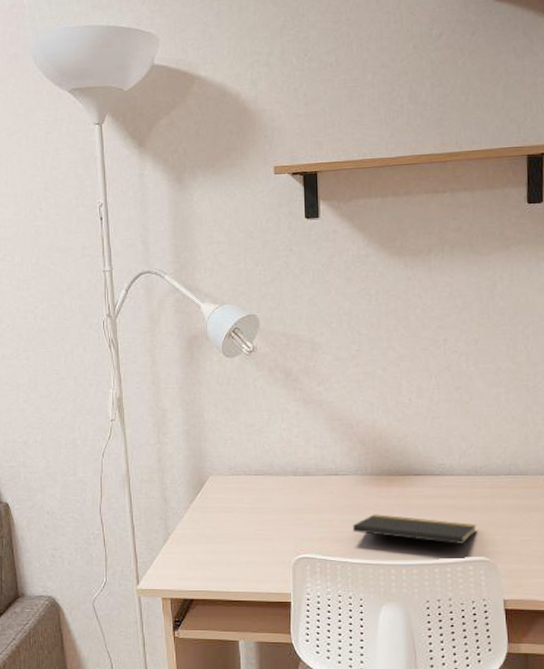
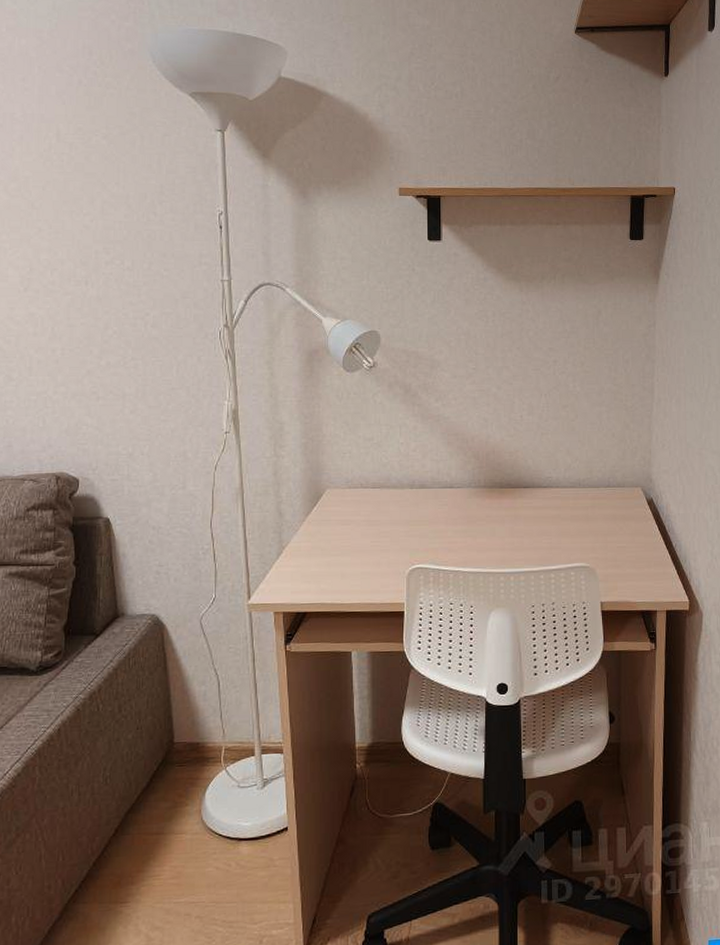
notepad: present [352,514,477,558] -> none [465,525,579,565]

